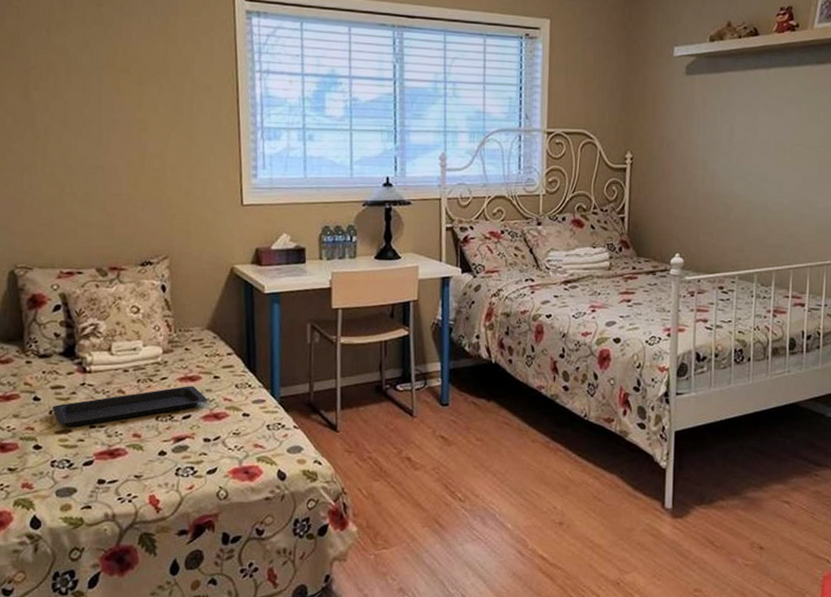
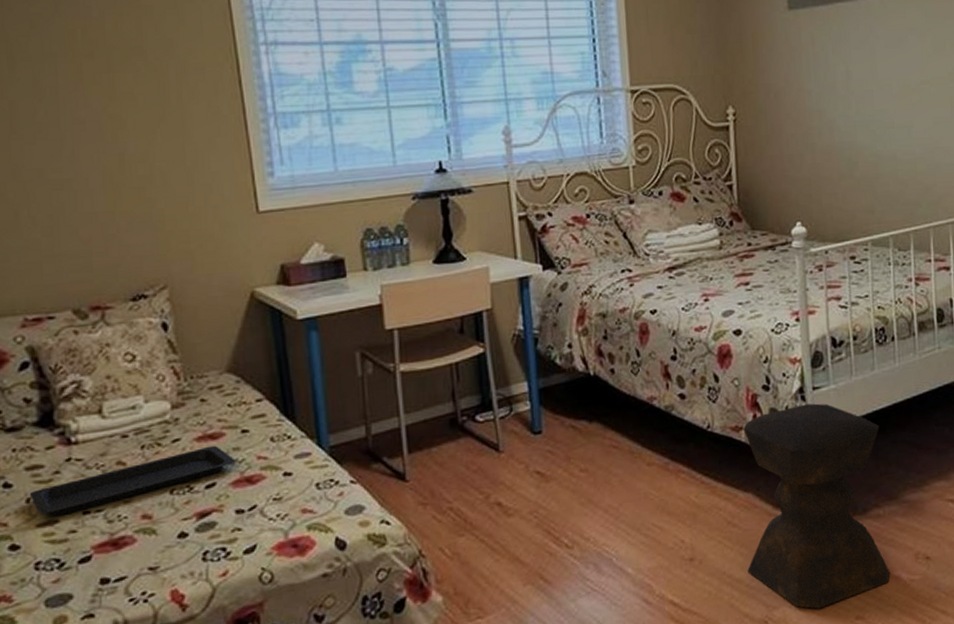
stool: none [606,406,730,578] -> present [743,403,890,609]

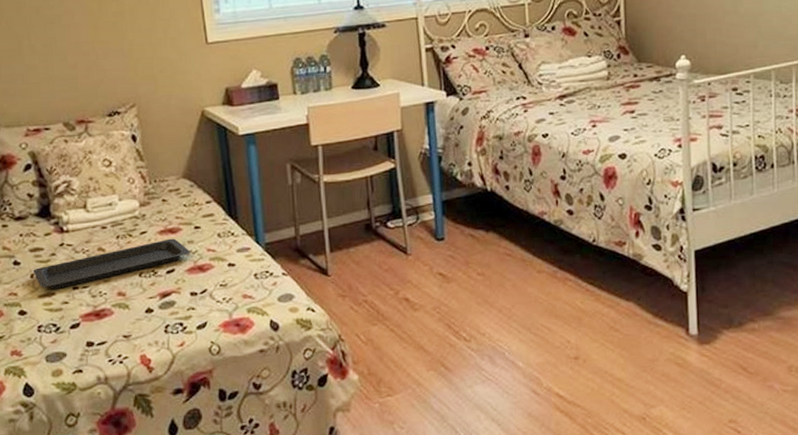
stool: present [743,403,890,609] -> none [626,223,764,410]

